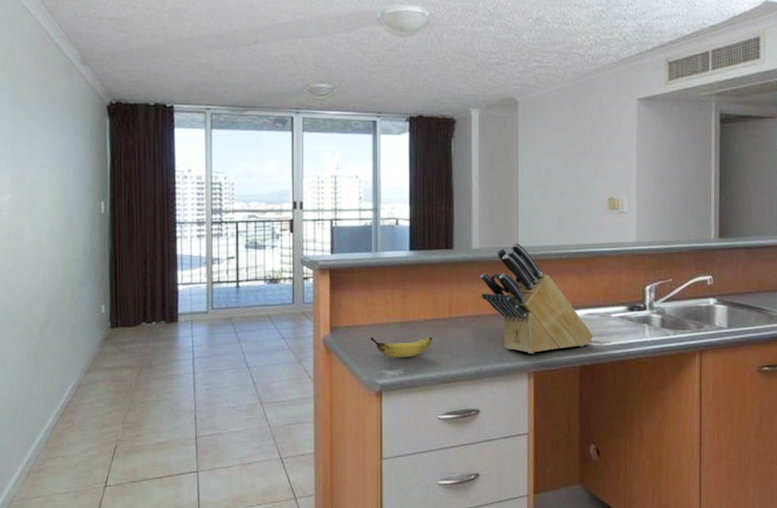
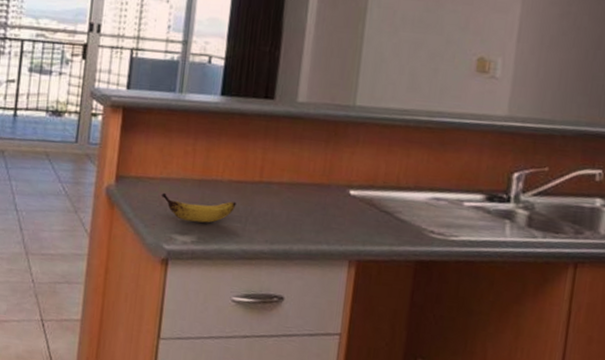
knife block: present [480,242,594,354] -> none [301,100,438,238]

